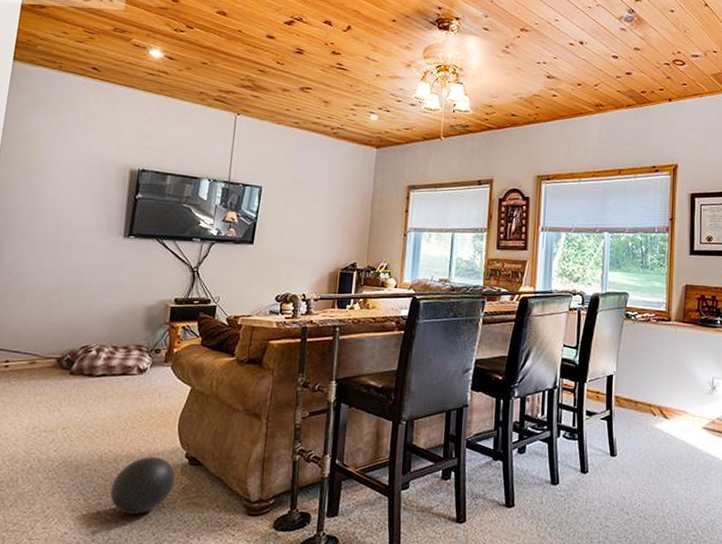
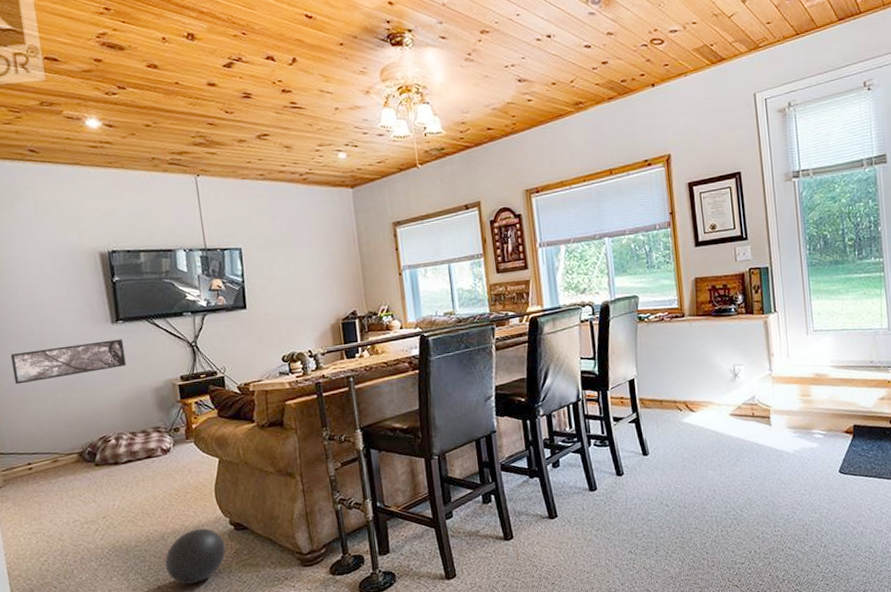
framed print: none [17,250,130,281] -> present [10,339,127,385]

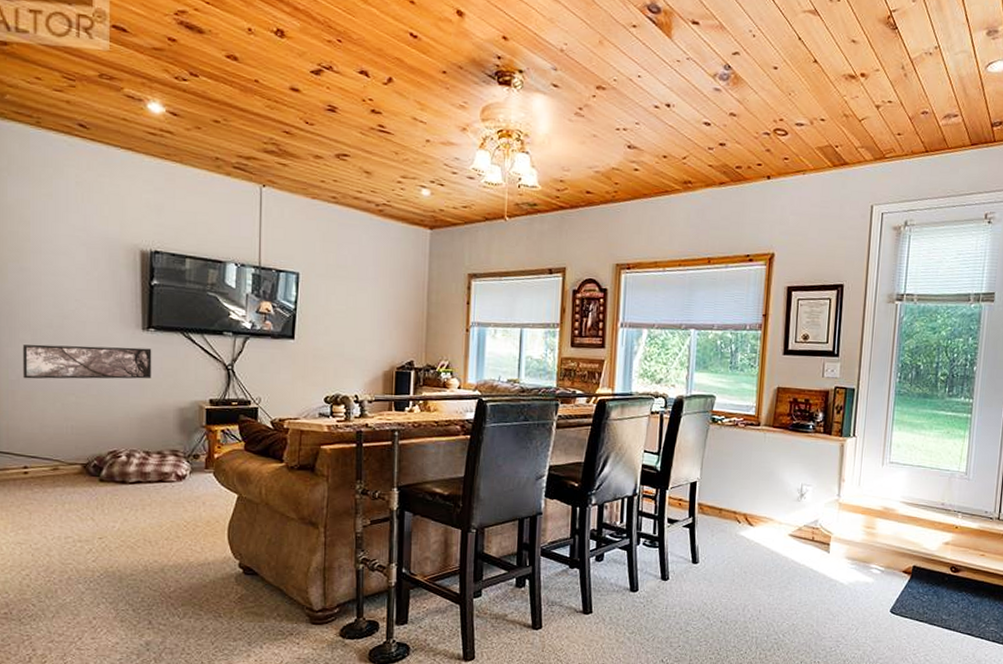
ball: present [165,528,226,584] -> none [160,566,230,624]

